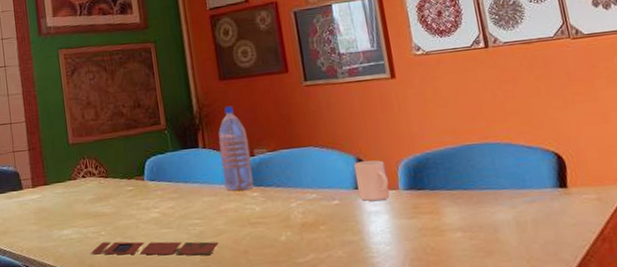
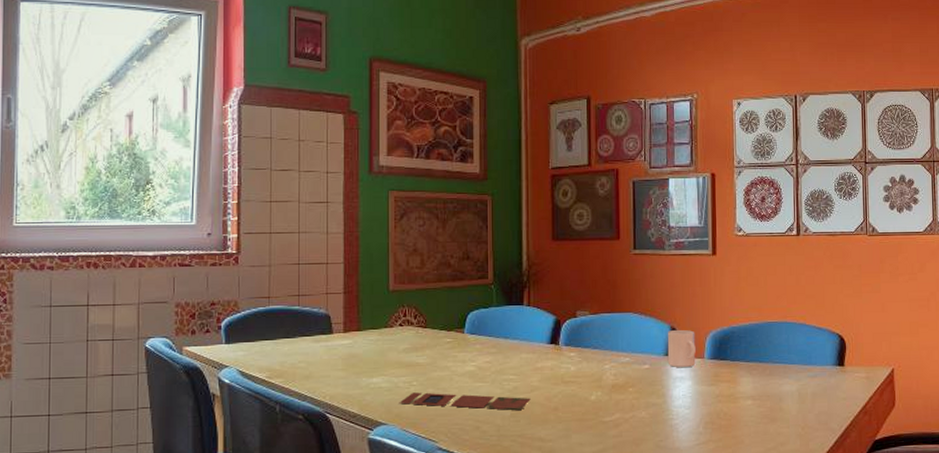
water bottle: present [218,105,255,191] -> none [544,266,573,350]

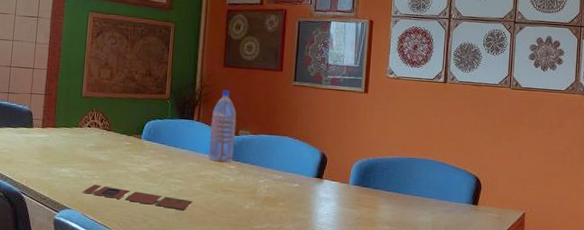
water bottle: none [544,266,573,350] -> present [208,89,237,163]
cup: present [667,330,696,368] -> none [315,156,343,190]

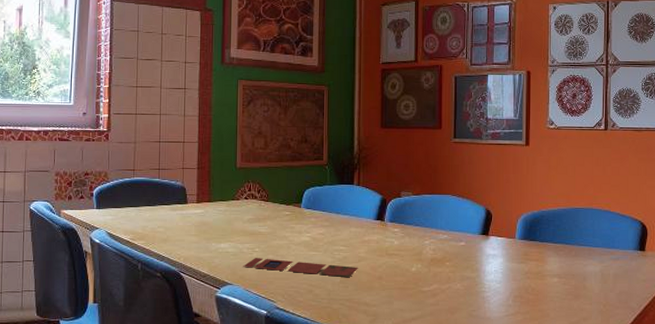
water bottle: present [208,89,237,163] -> none [371,151,398,226]

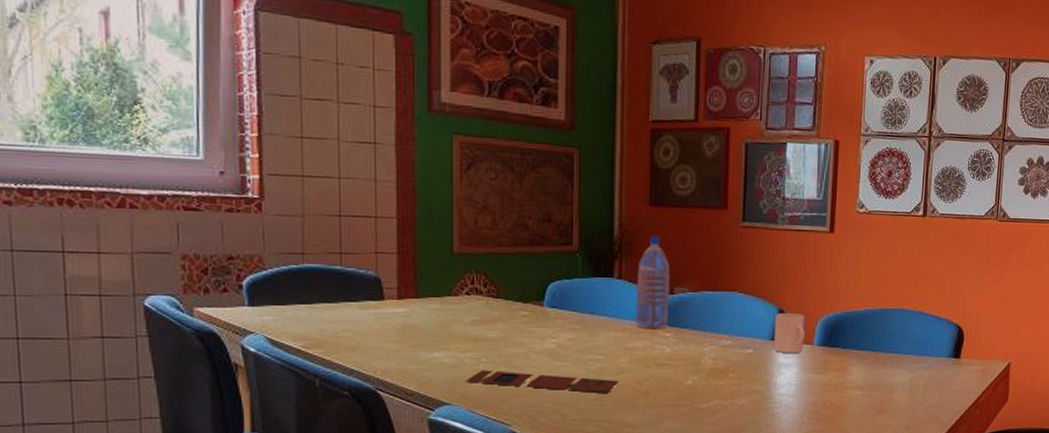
water bottle: none [371,151,398,226] -> present [636,236,671,330]
cup: none [482,212,508,246] -> present [773,313,805,354]

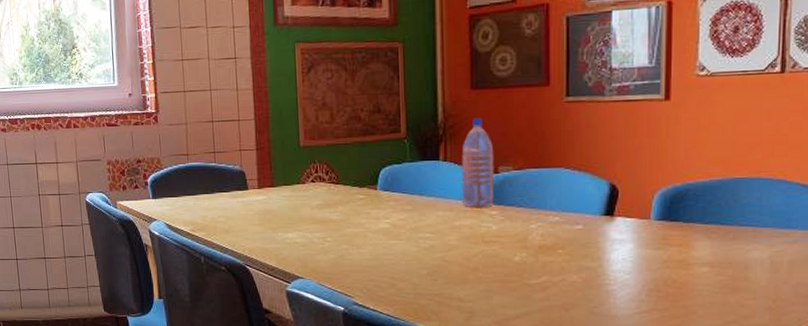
papers: present [465,370,619,394] -> none [314,248,448,270]
cup: present [773,313,805,354] -> none [605,187,640,229]

